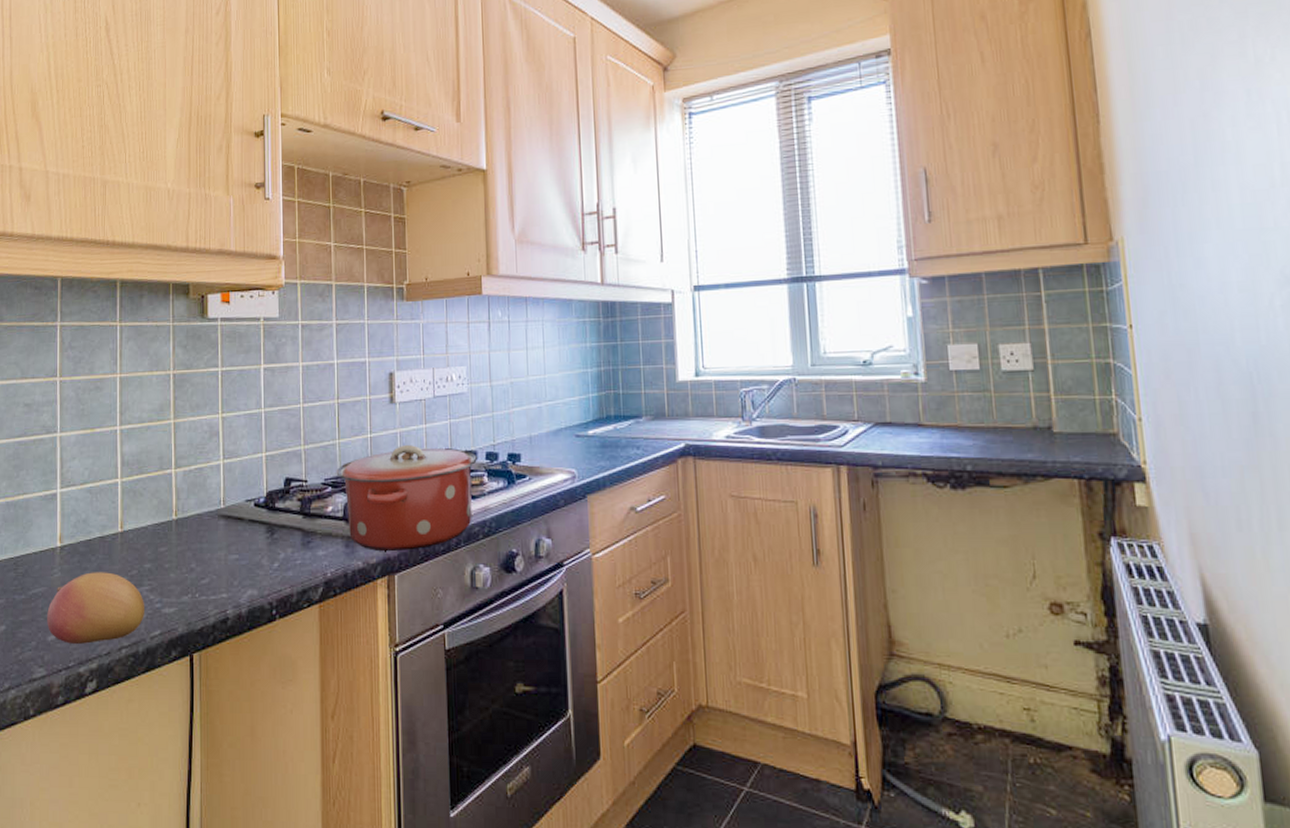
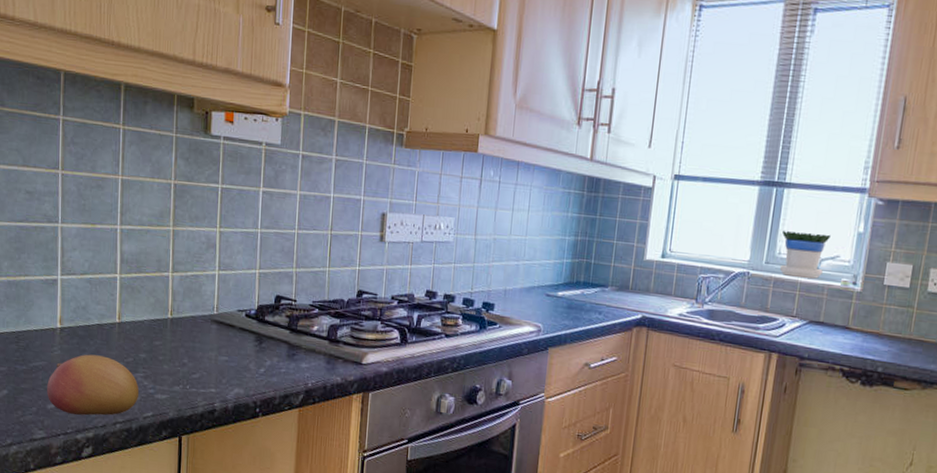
casserole: present [336,445,478,552] -> none [324,281,456,374]
flowerpot: none [823,324,878,378] -> present [779,230,831,280]

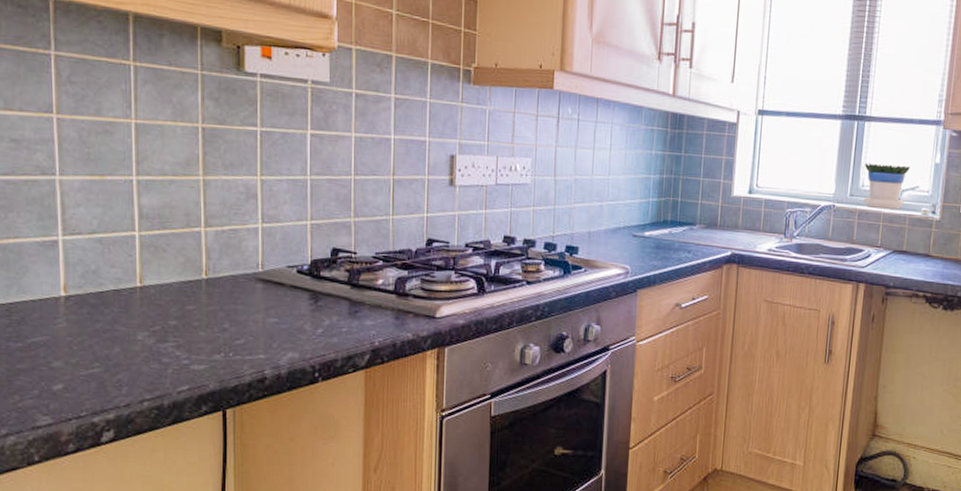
fruit: present [47,354,139,416] -> none [51,324,170,395]

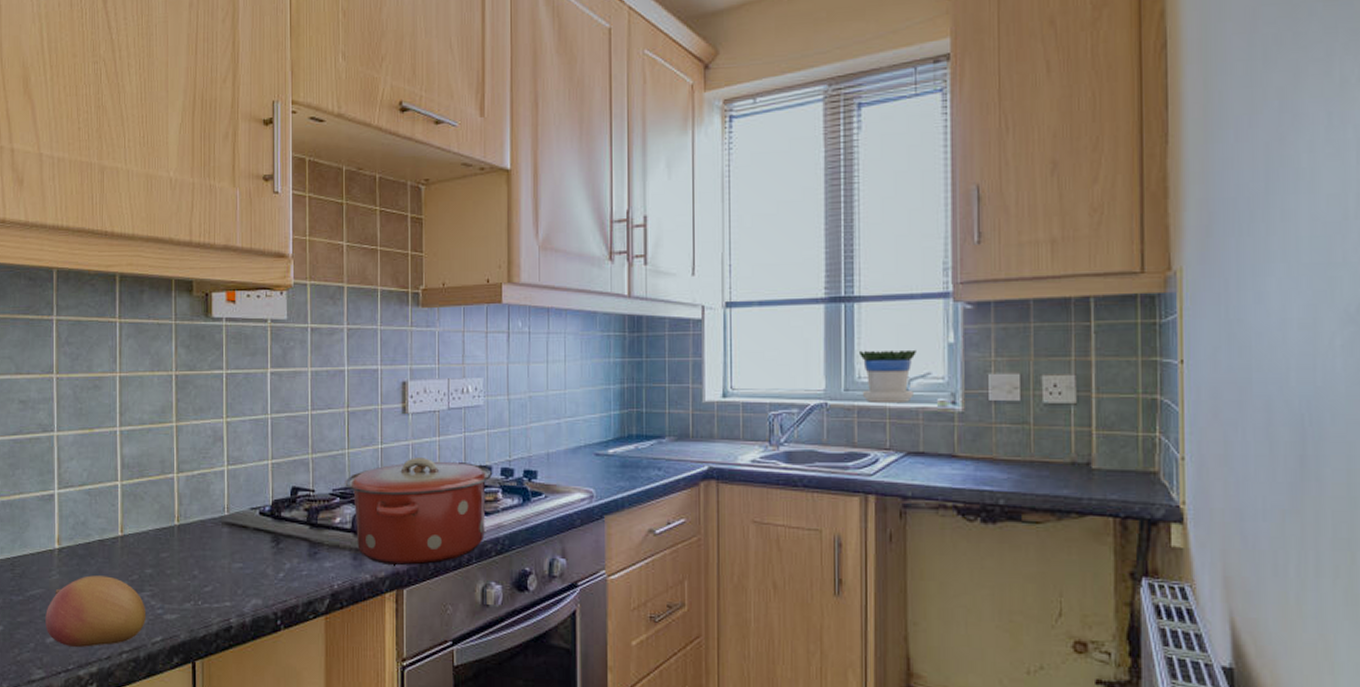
fruit: none [51,324,170,395] -> present [45,575,145,647]
casserole: none [388,228,537,327] -> present [345,458,493,566]

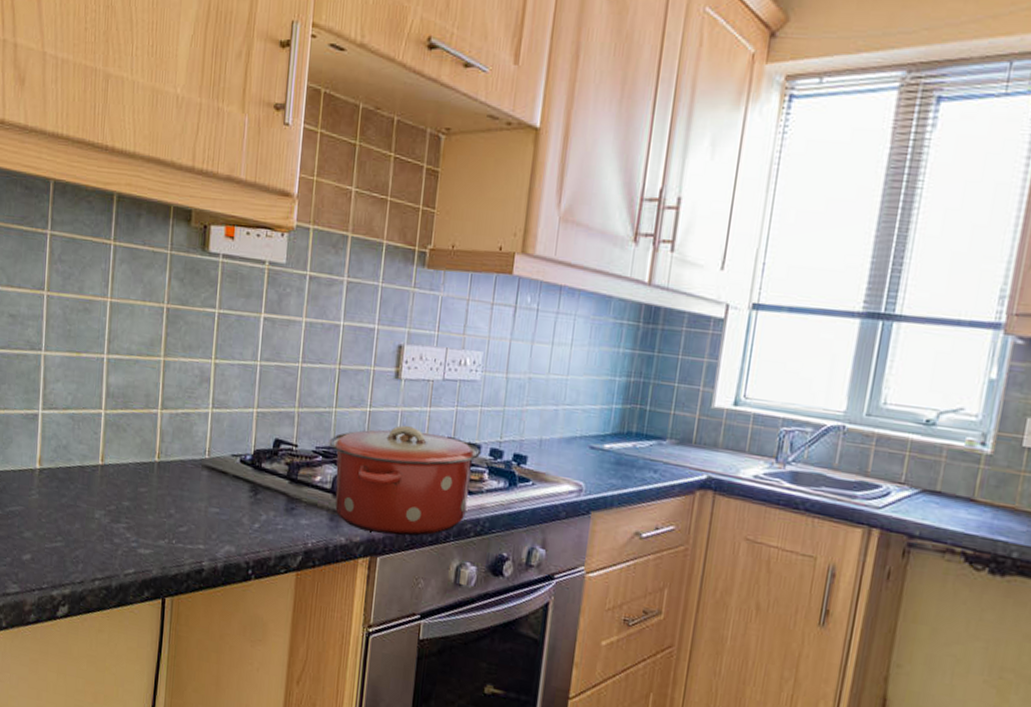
fruit: present [45,575,145,647] -> none [22,499,120,571]
flowerpot: present [860,349,916,404] -> none [884,374,953,438]

